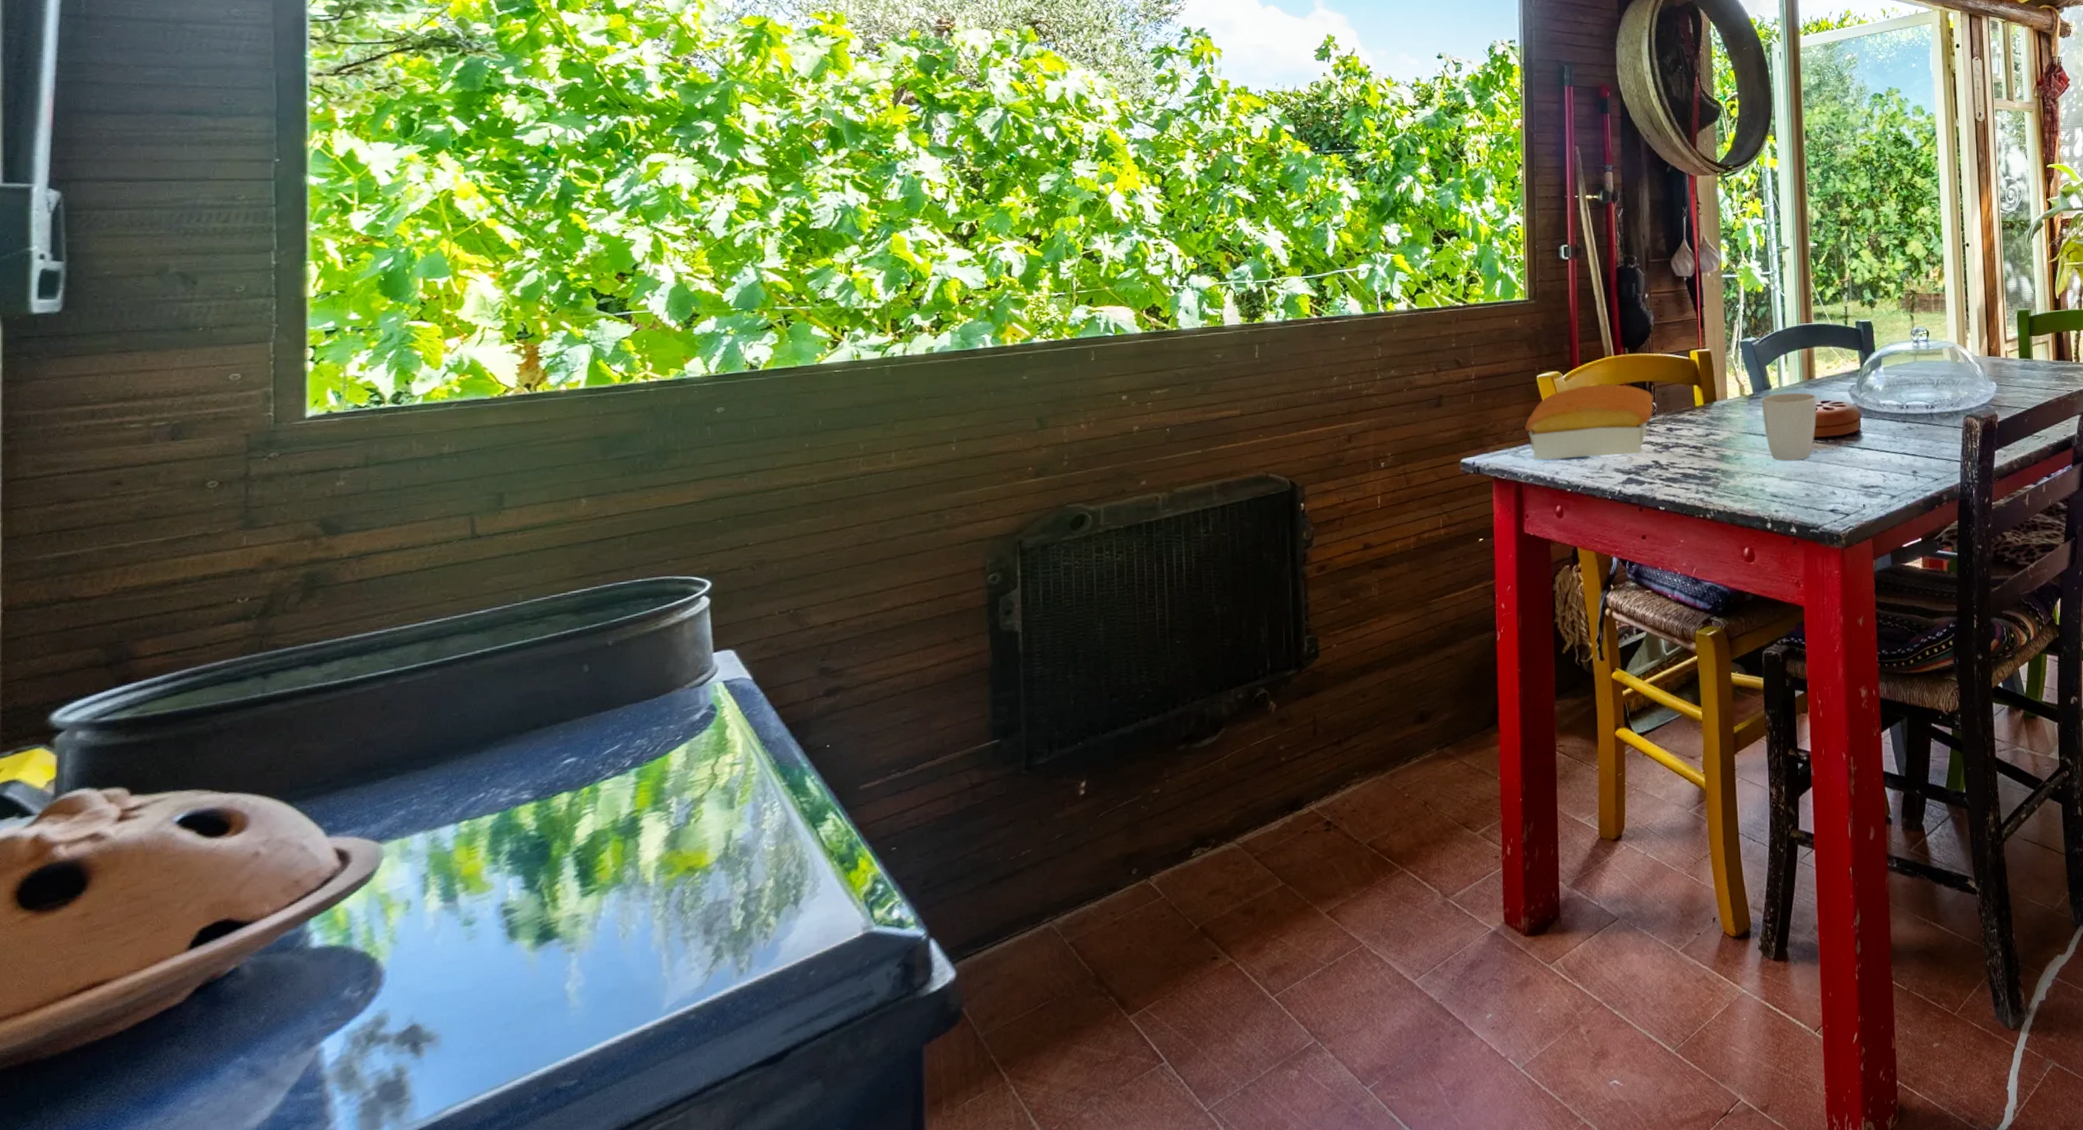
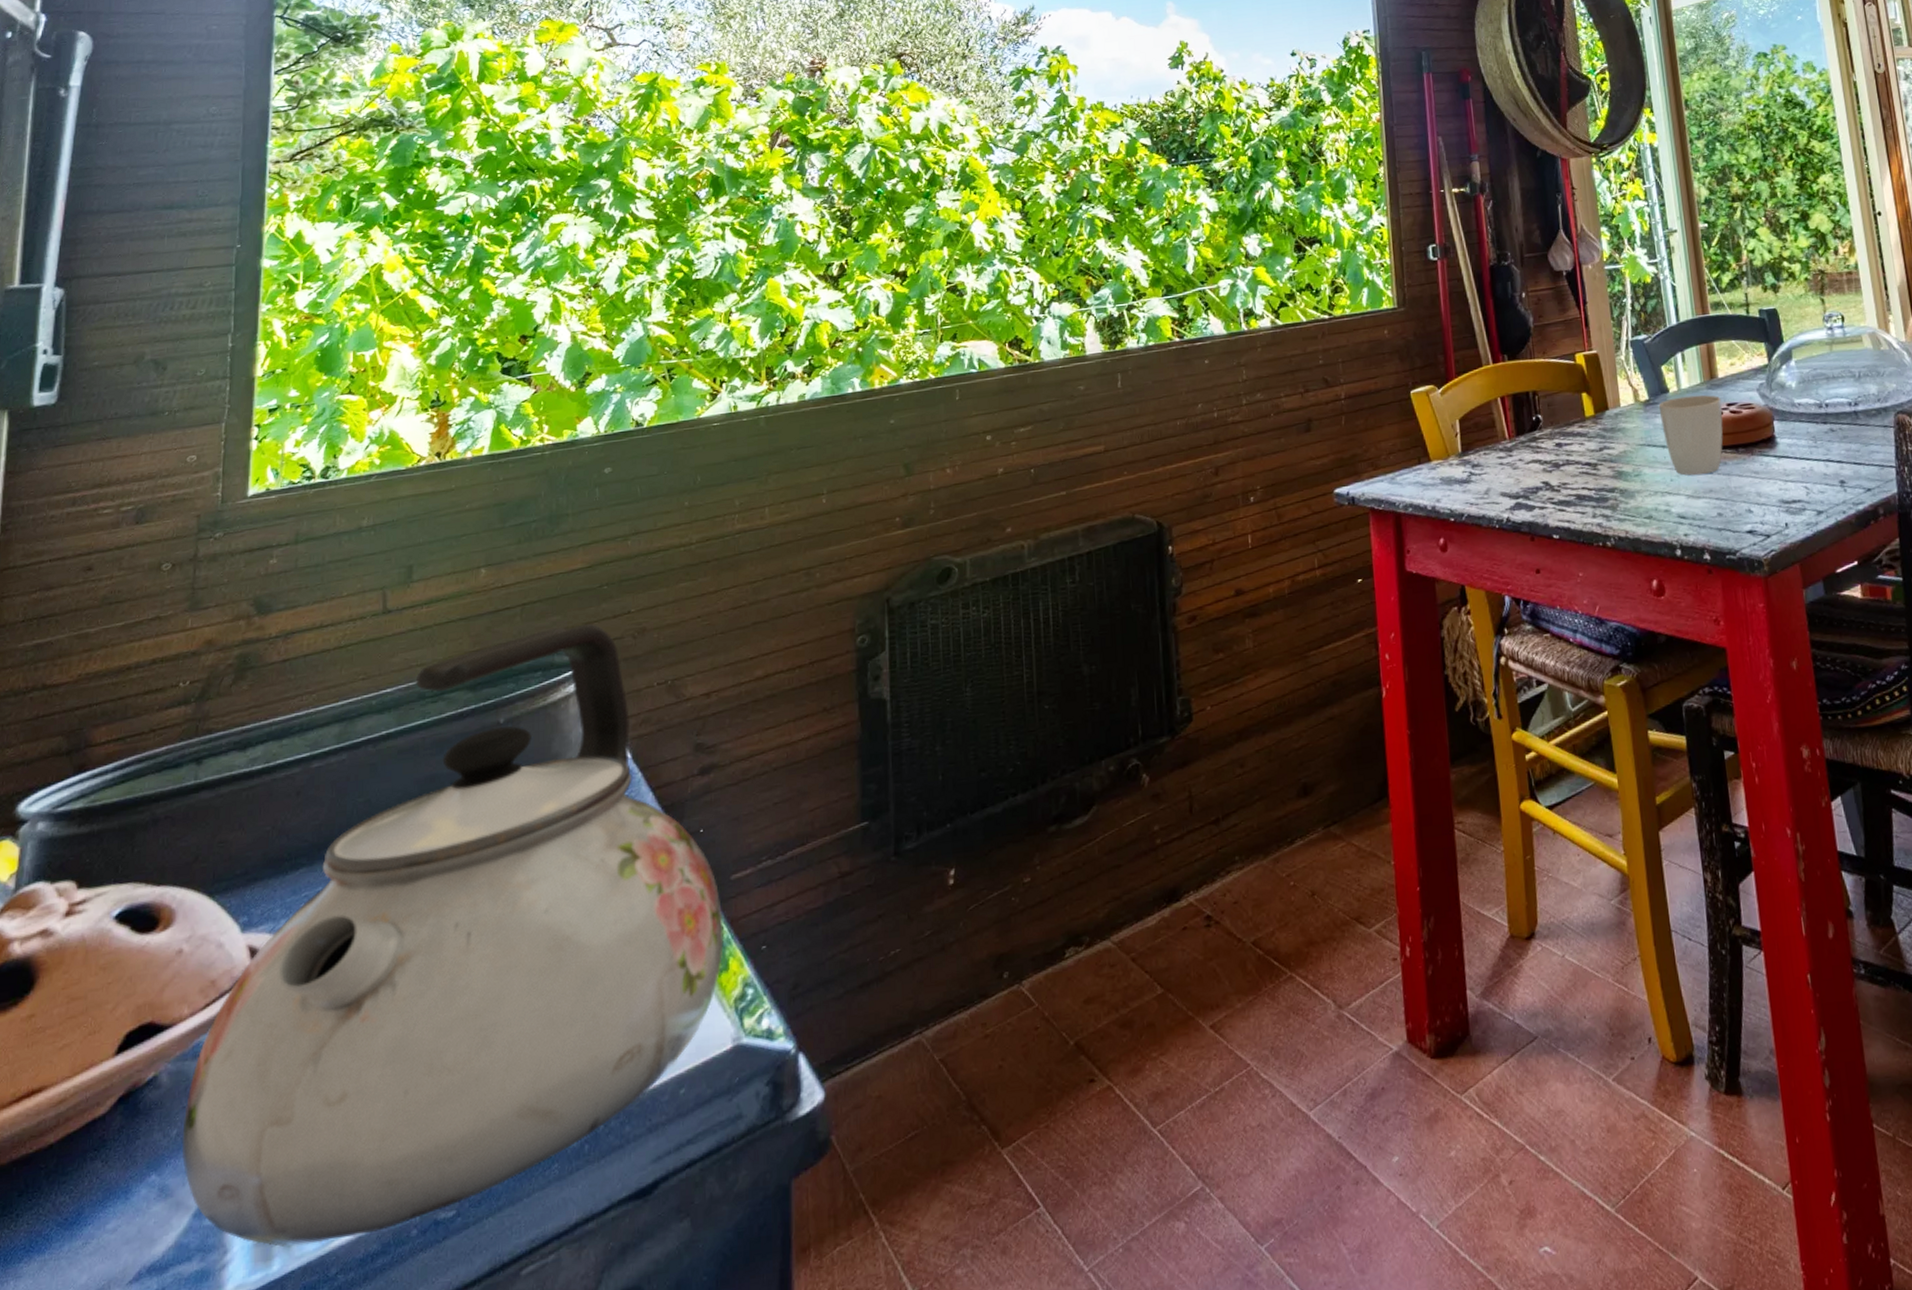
kettle: none [271,554,853,1116] -> present [181,623,724,1247]
bread loaf: present [1524,384,1654,461] -> none [1400,396,1540,488]

